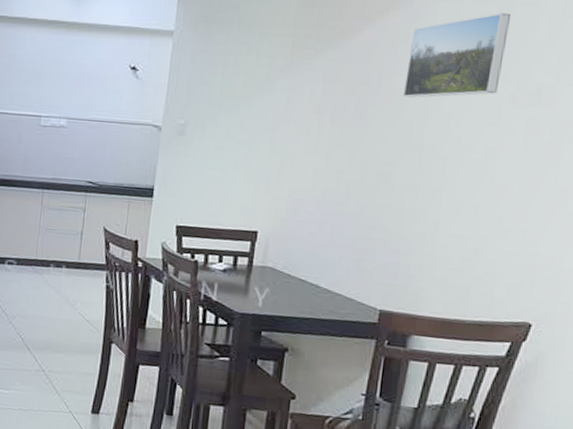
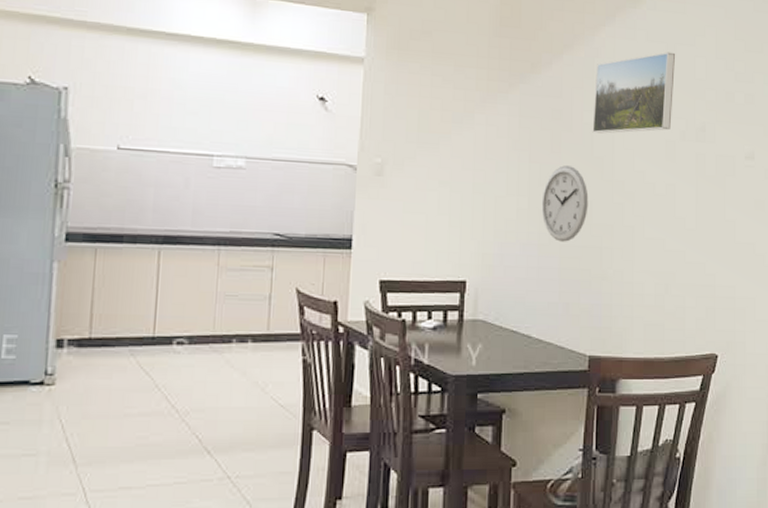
wall clock: none [339,128,393,202] -> present [541,165,589,242]

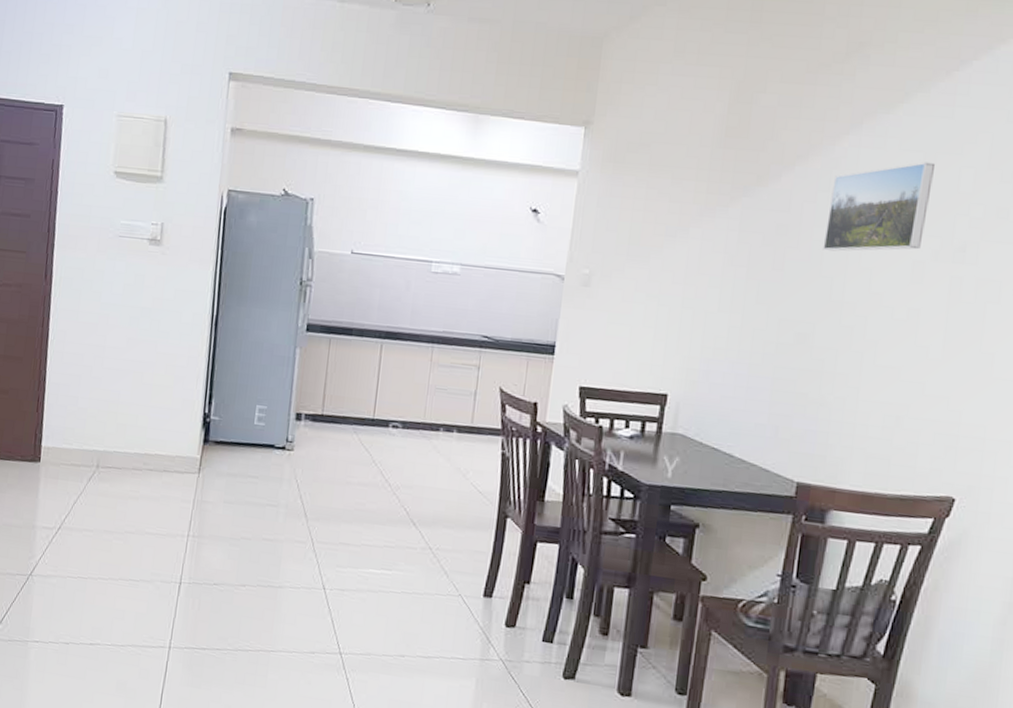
wall clock: present [541,165,589,242] -> none [755,283,812,364]

